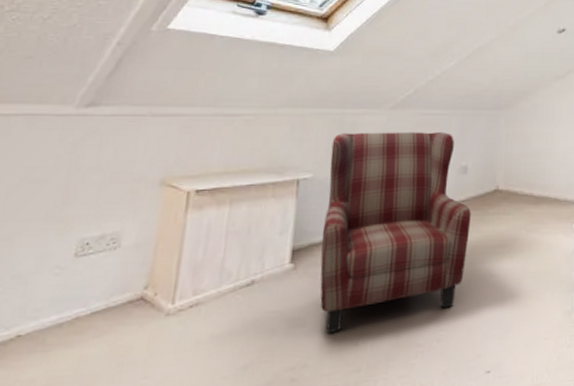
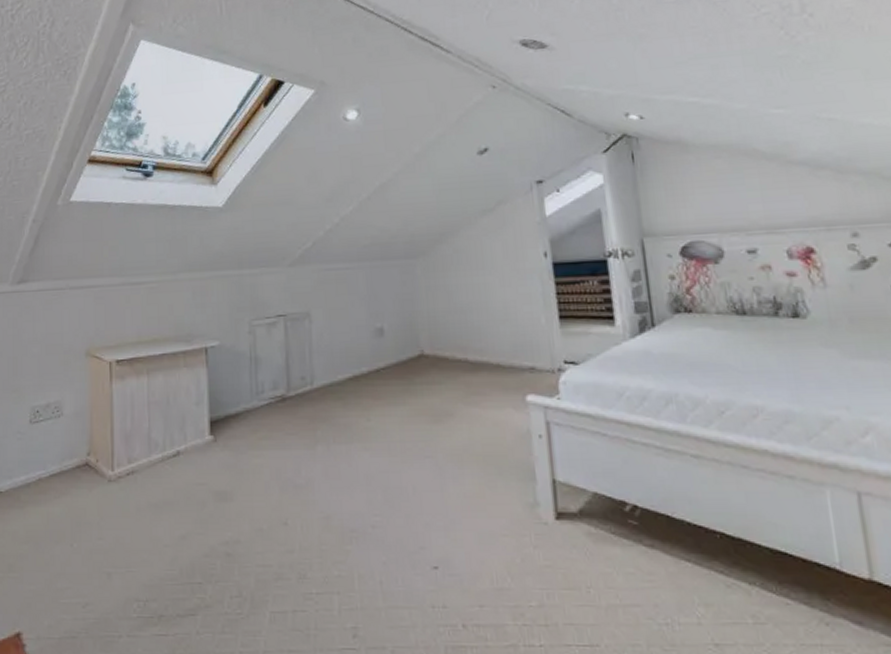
armchair: present [320,132,471,334] -> none [234,289,395,510]

